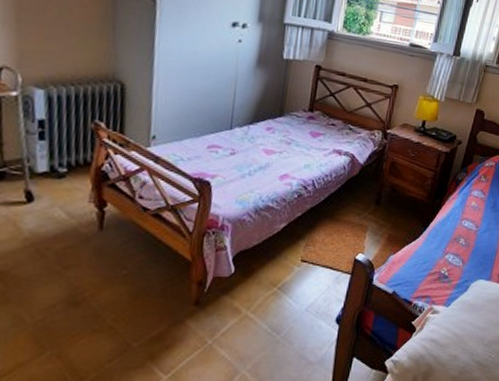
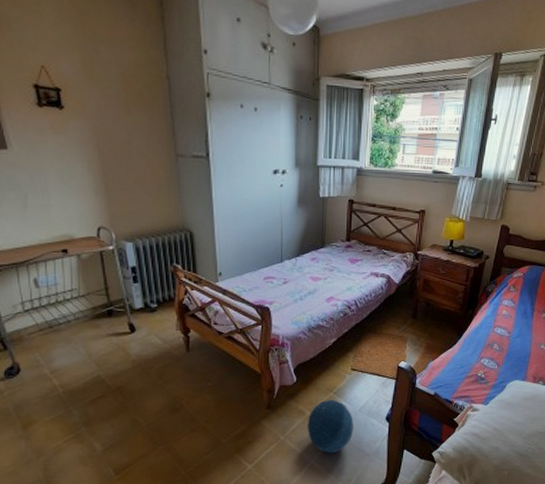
ball: none [241,296,299,361] -> present [307,400,354,453]

